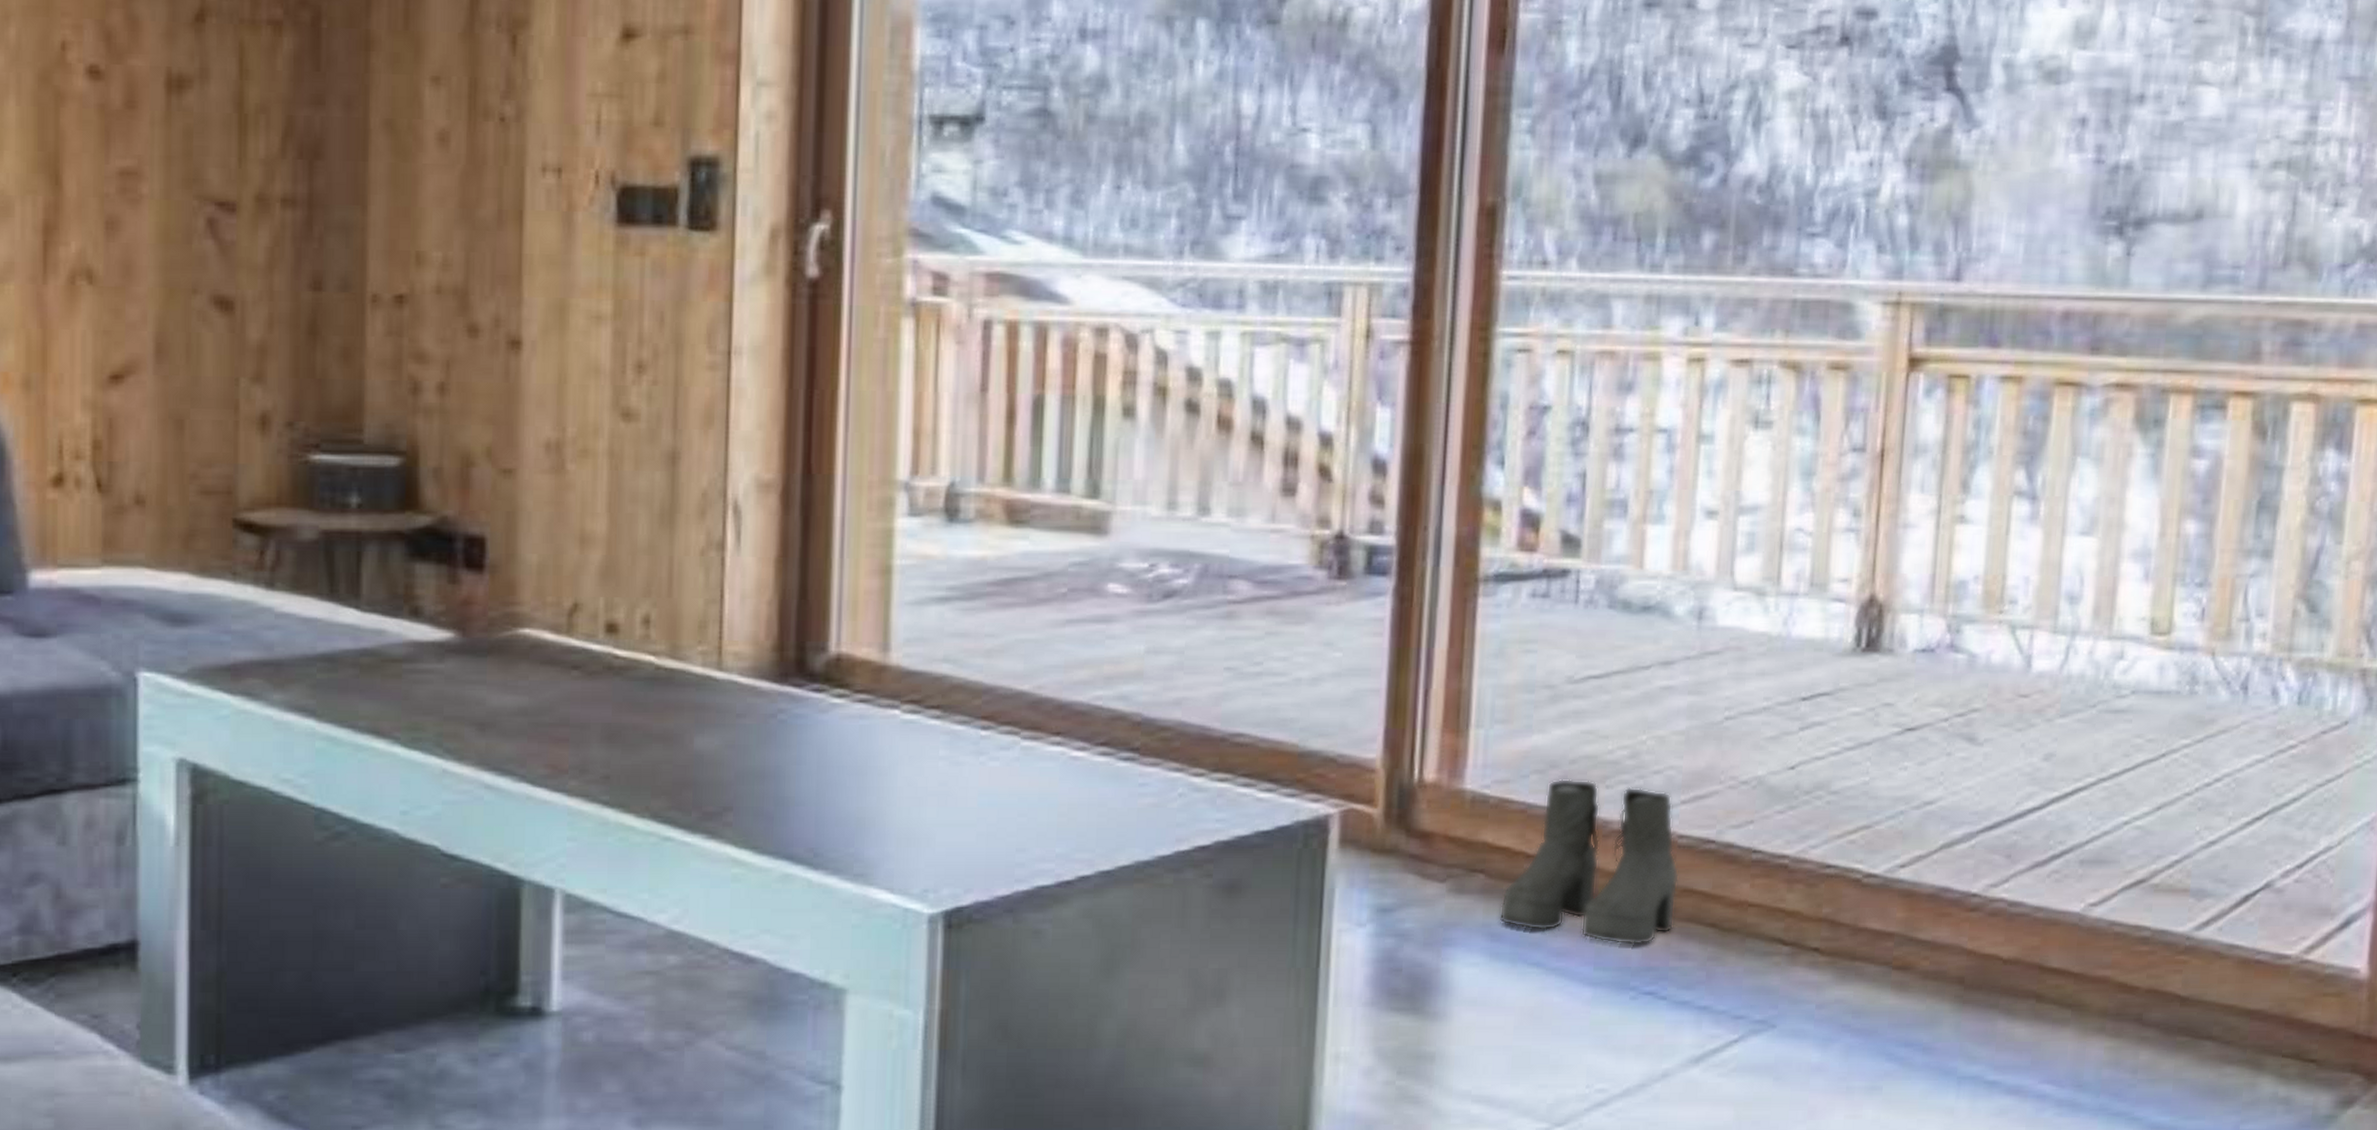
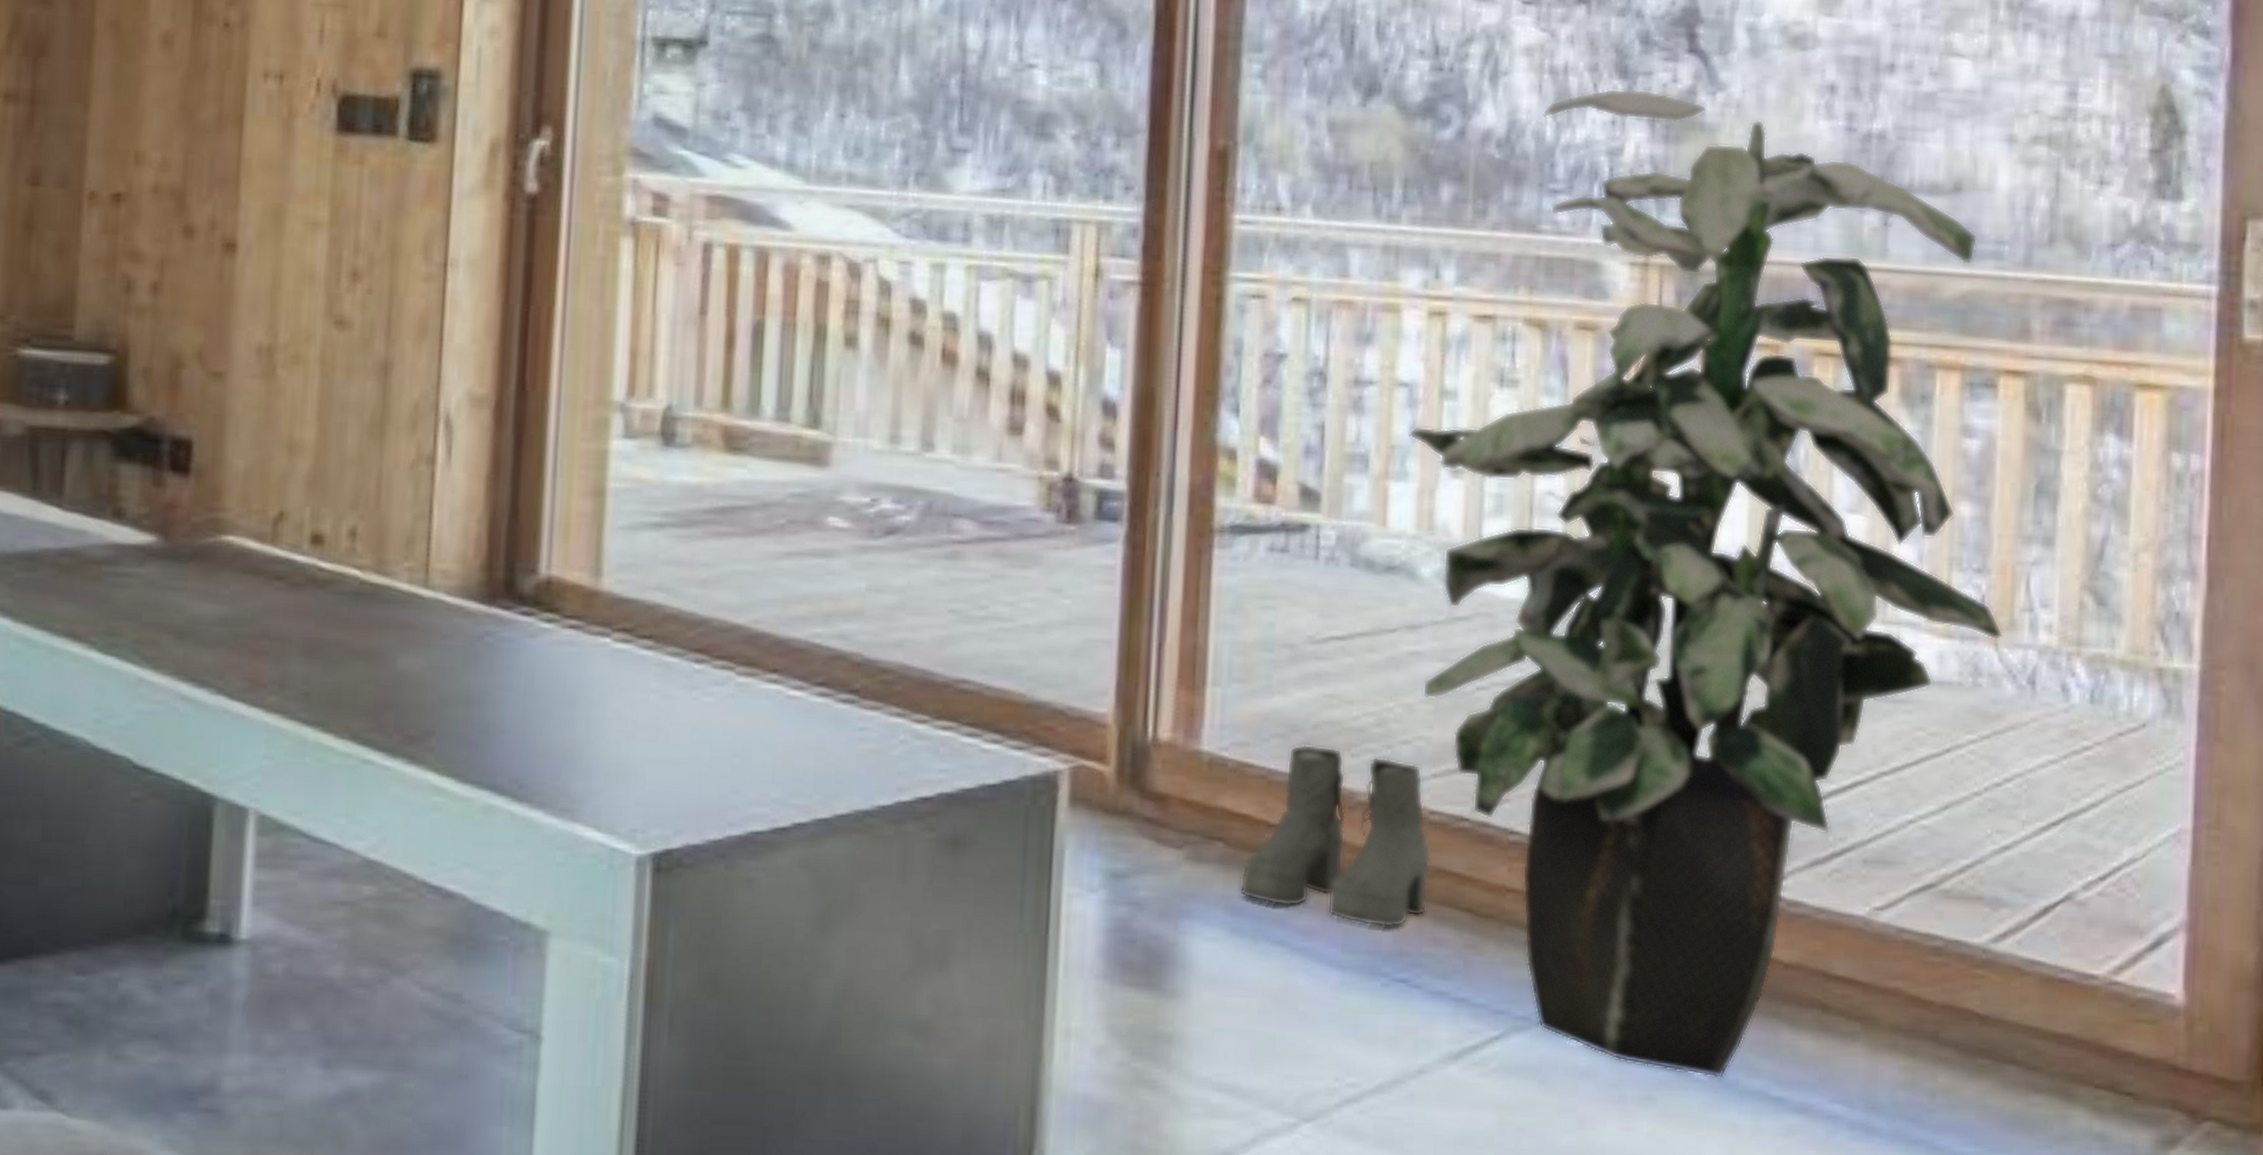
indoor plant: none [1665,129,2220,1067] -> present [1408,88,2003,1079]

